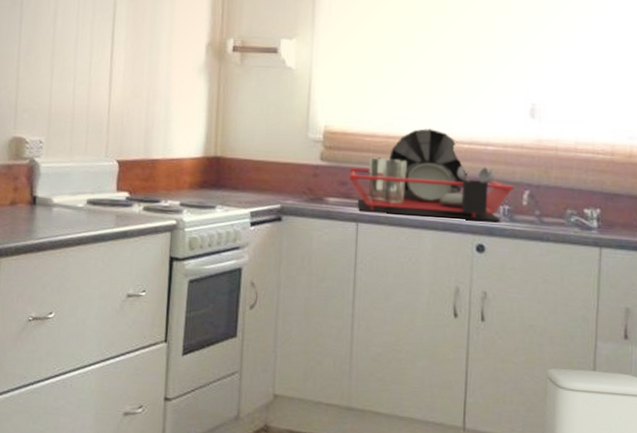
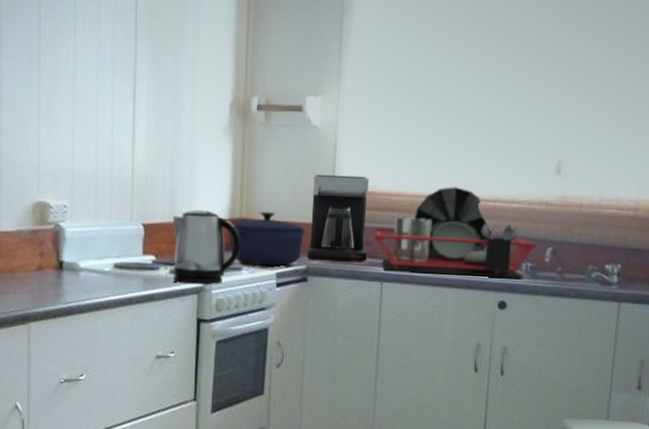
kettle: none [146,147,216,224] -> present [173,210,241,286]
cooking pot: none [202,149,280,206] -> present [228,211,305,267]
coffee maker: none [281,114,343,203] -> present [306,174,369,263]

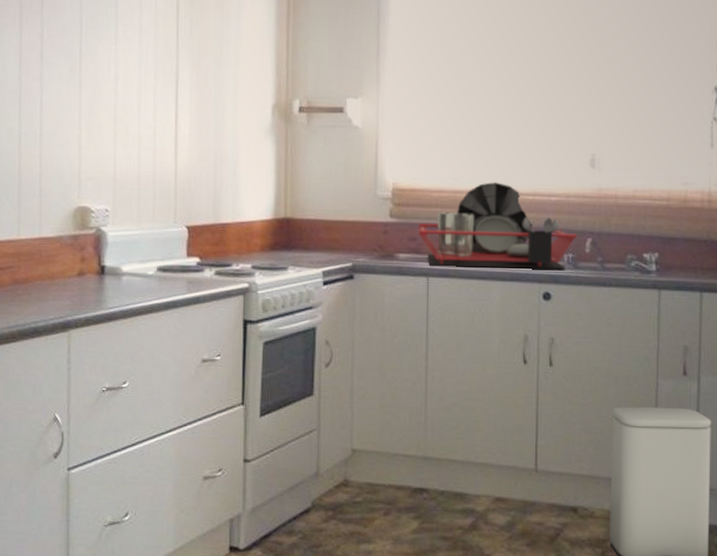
kettle: present [173,210,241,286] -> none [217,211,287,286]
cooking pot: present [228,211,305,267] -> none [273,210,350,266]
coffee maker: present [306,174,369,263] -> none [352,173,413,258]

